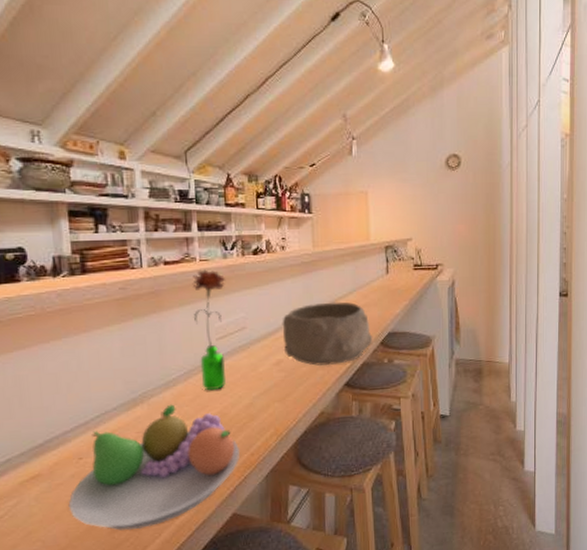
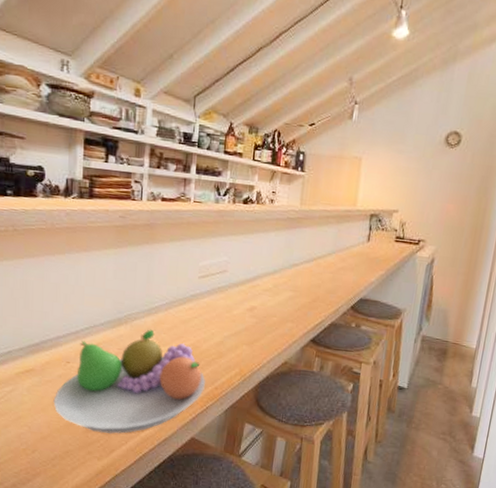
flower: present [192,269,227,391] -> none [180,210,215,324]
bowl: present [282,302,373,367] -> none [258,259,345,320]

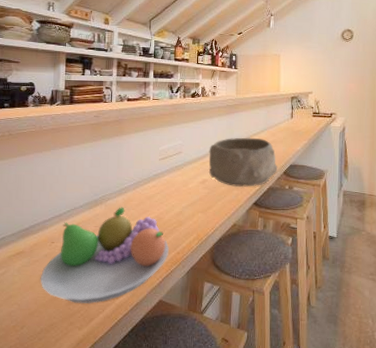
bowl: none [258,259,345,320] -> present [208,137,278,188]

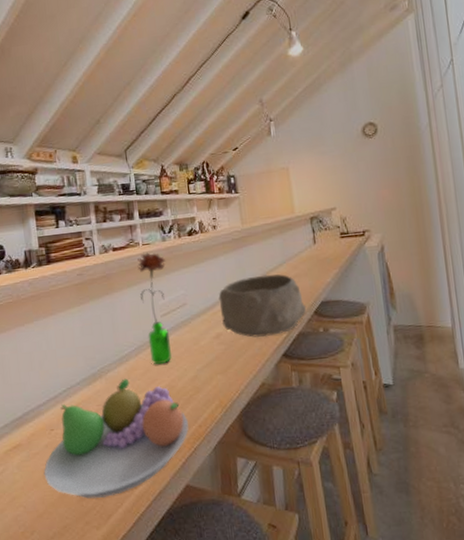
flower: none [145,106,171,199] -> present [137,252,172,365]

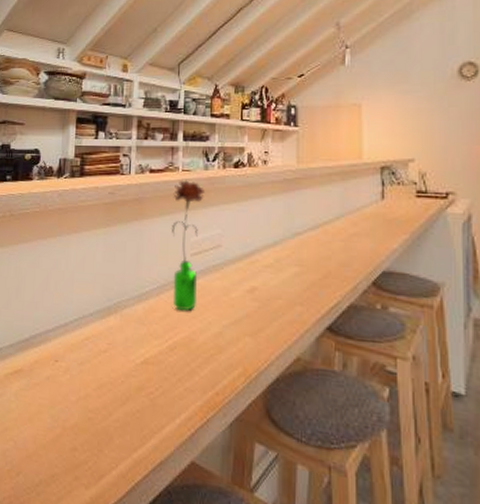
fruit bowl: present [43,378,189,499] -> none [40,319,204,453]
bowl: present [218,274,307,338] -> none [258,226,363,303]

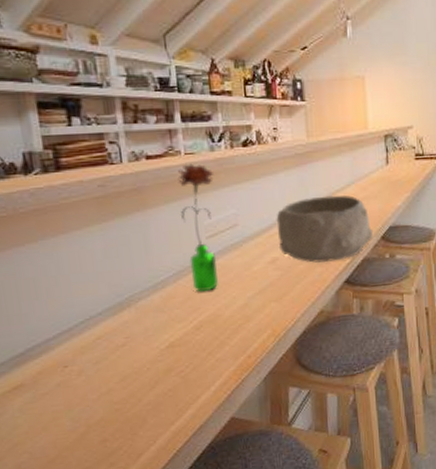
bowl: none [258,226,363,303] -> present [276,195,374,264]

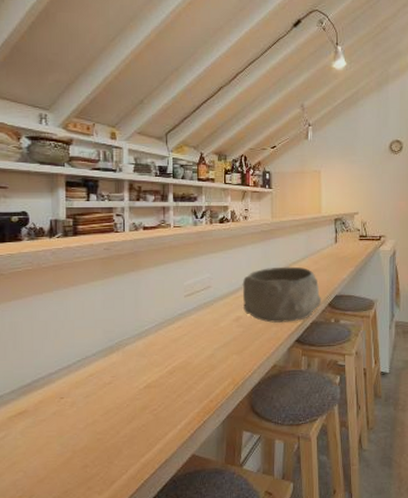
flower: present [177,163,219,292] -> none [166,235,196,342]

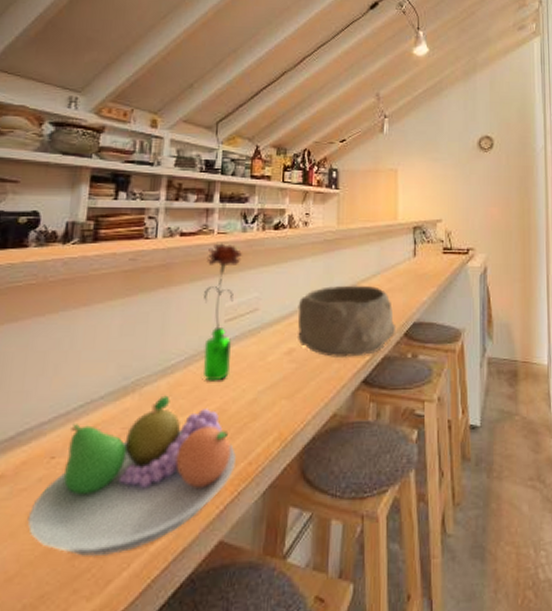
fruit bowl: none [49,352,200,465] -> present [27,395,236,556]
flower: none [166,235,196,342] -> present [202,243,243,381]

